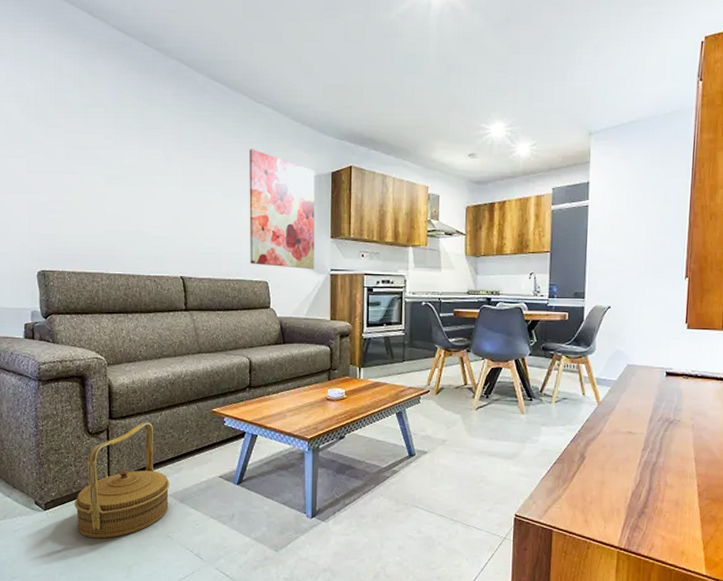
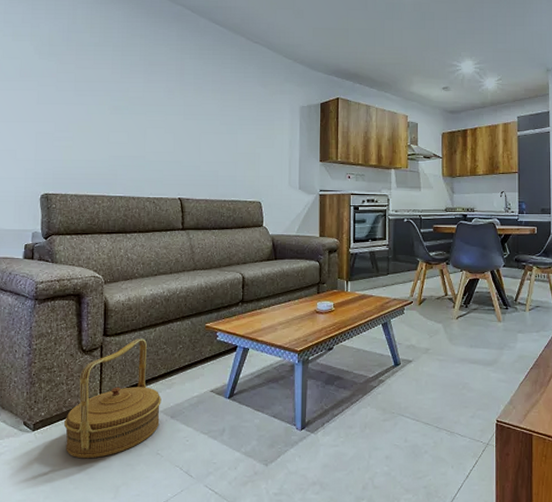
wall art: present [249,149,315,270] -> none [244,83,306,191]

